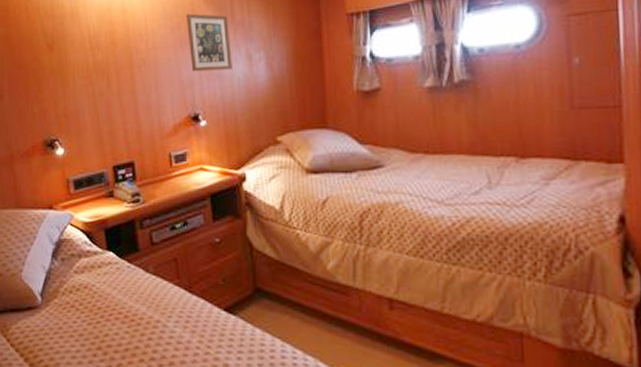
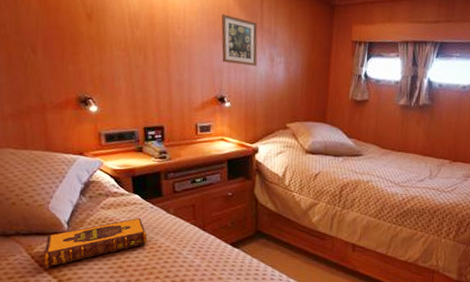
hardback book: none [19,281,127,353] -> present [44,217,147,268]

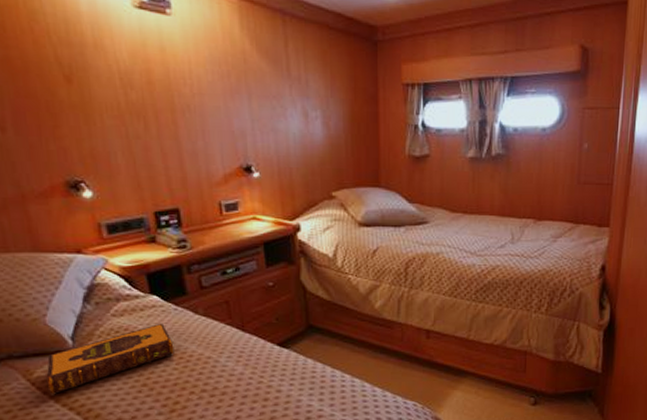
picture frame: present [221,14,258,66] -> none [237,62,288,125]

